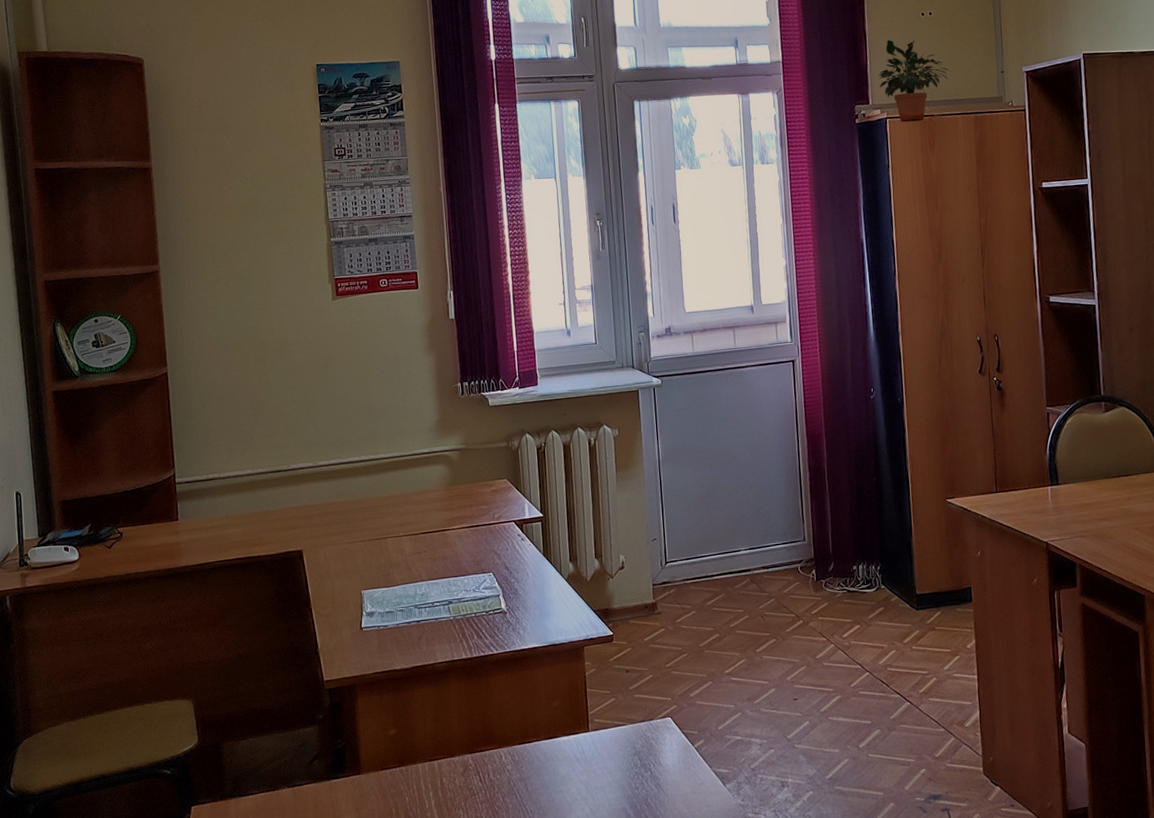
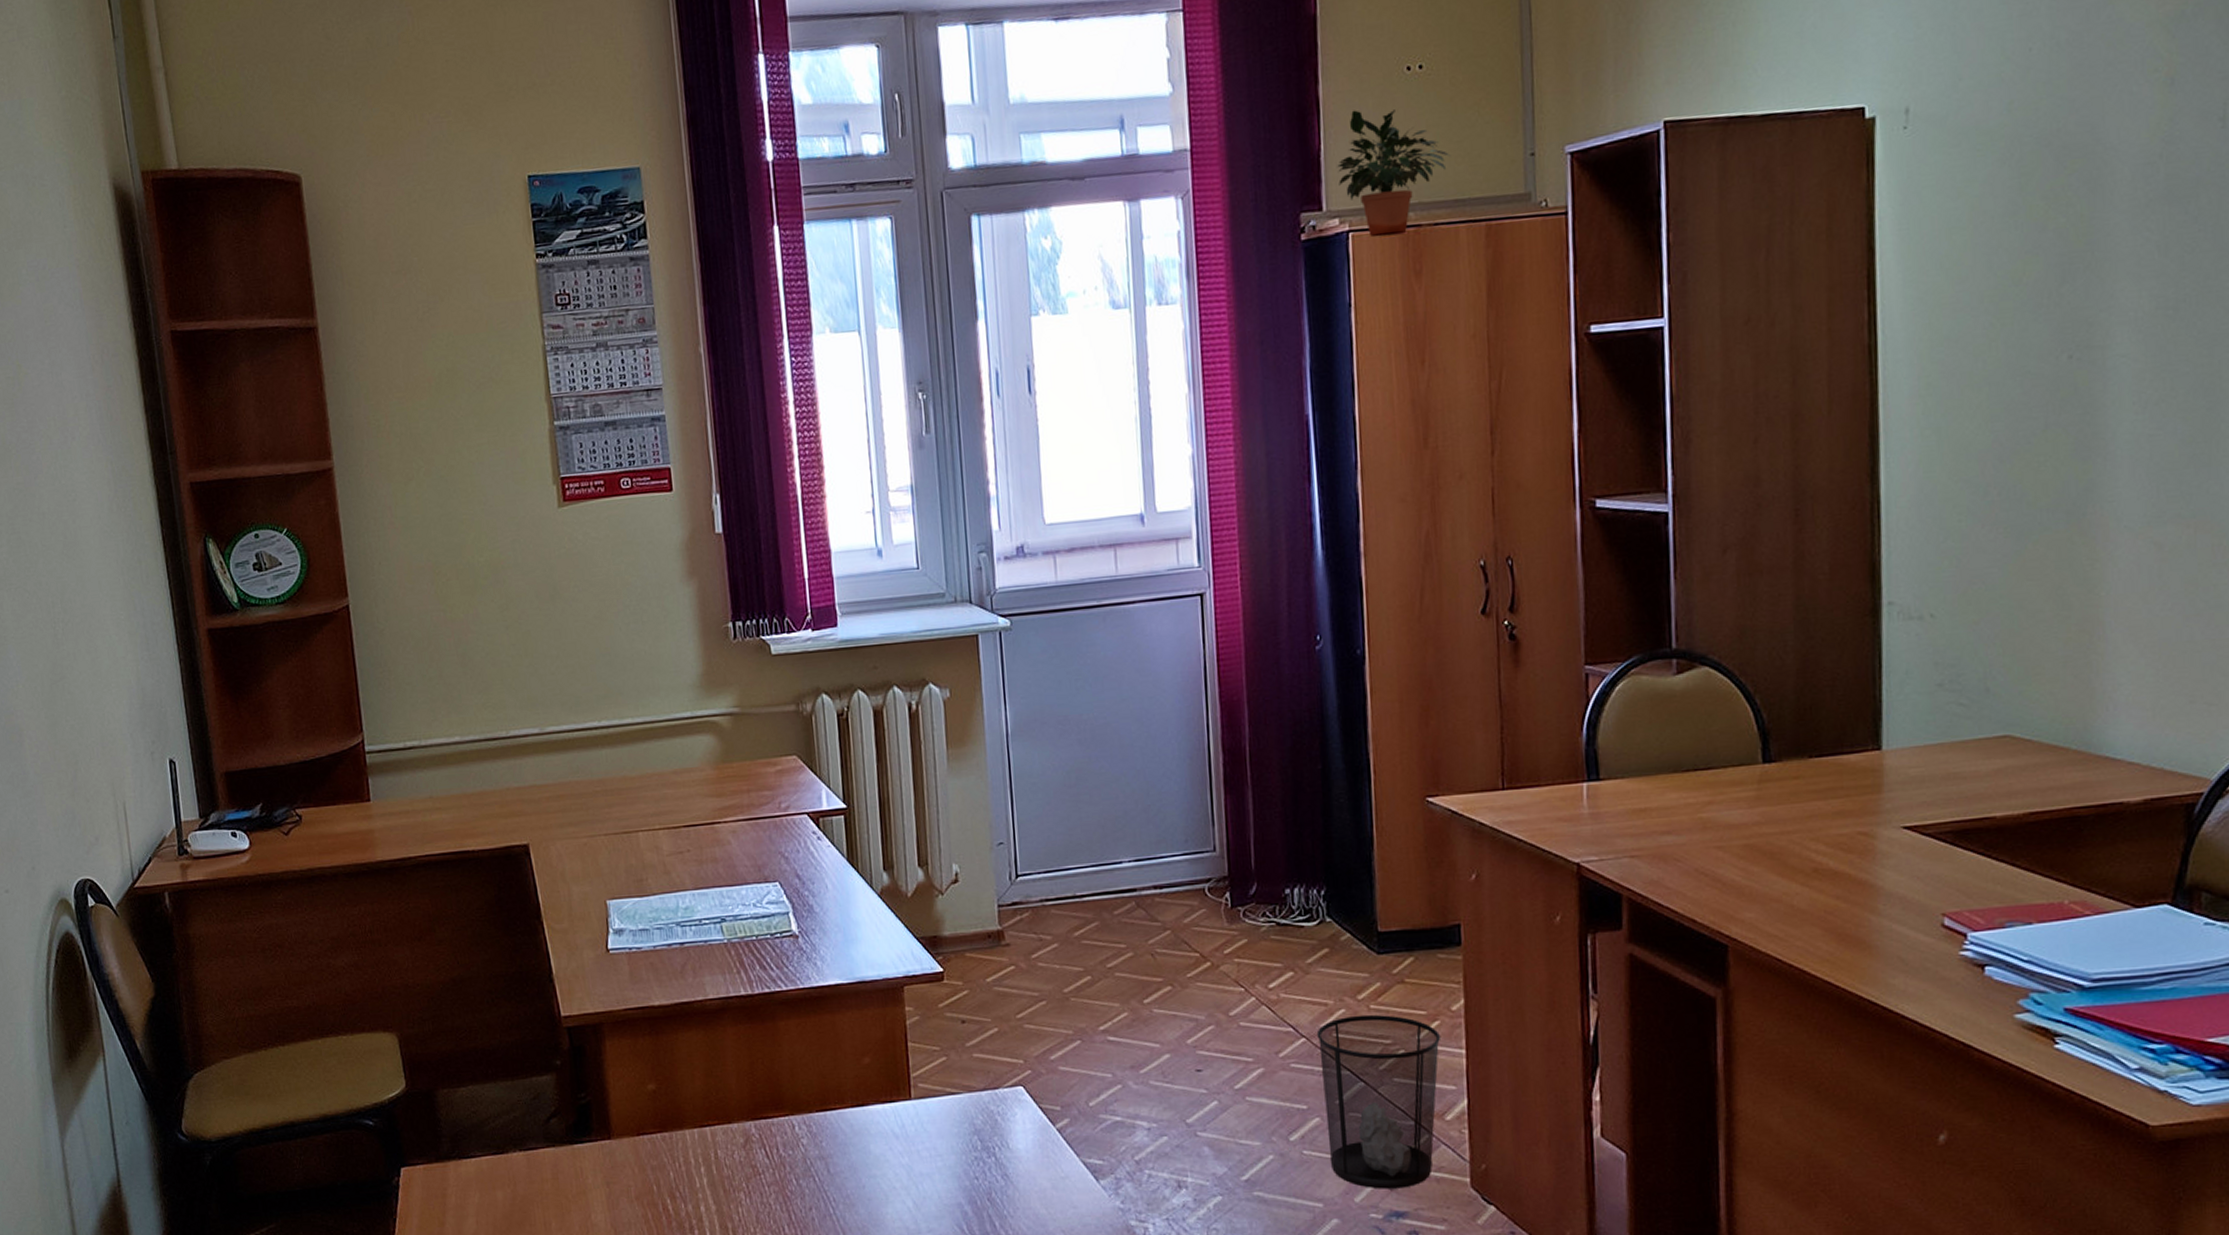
waste bin: none [876,653,961,780] -> present [1316,1014,1441,1189]

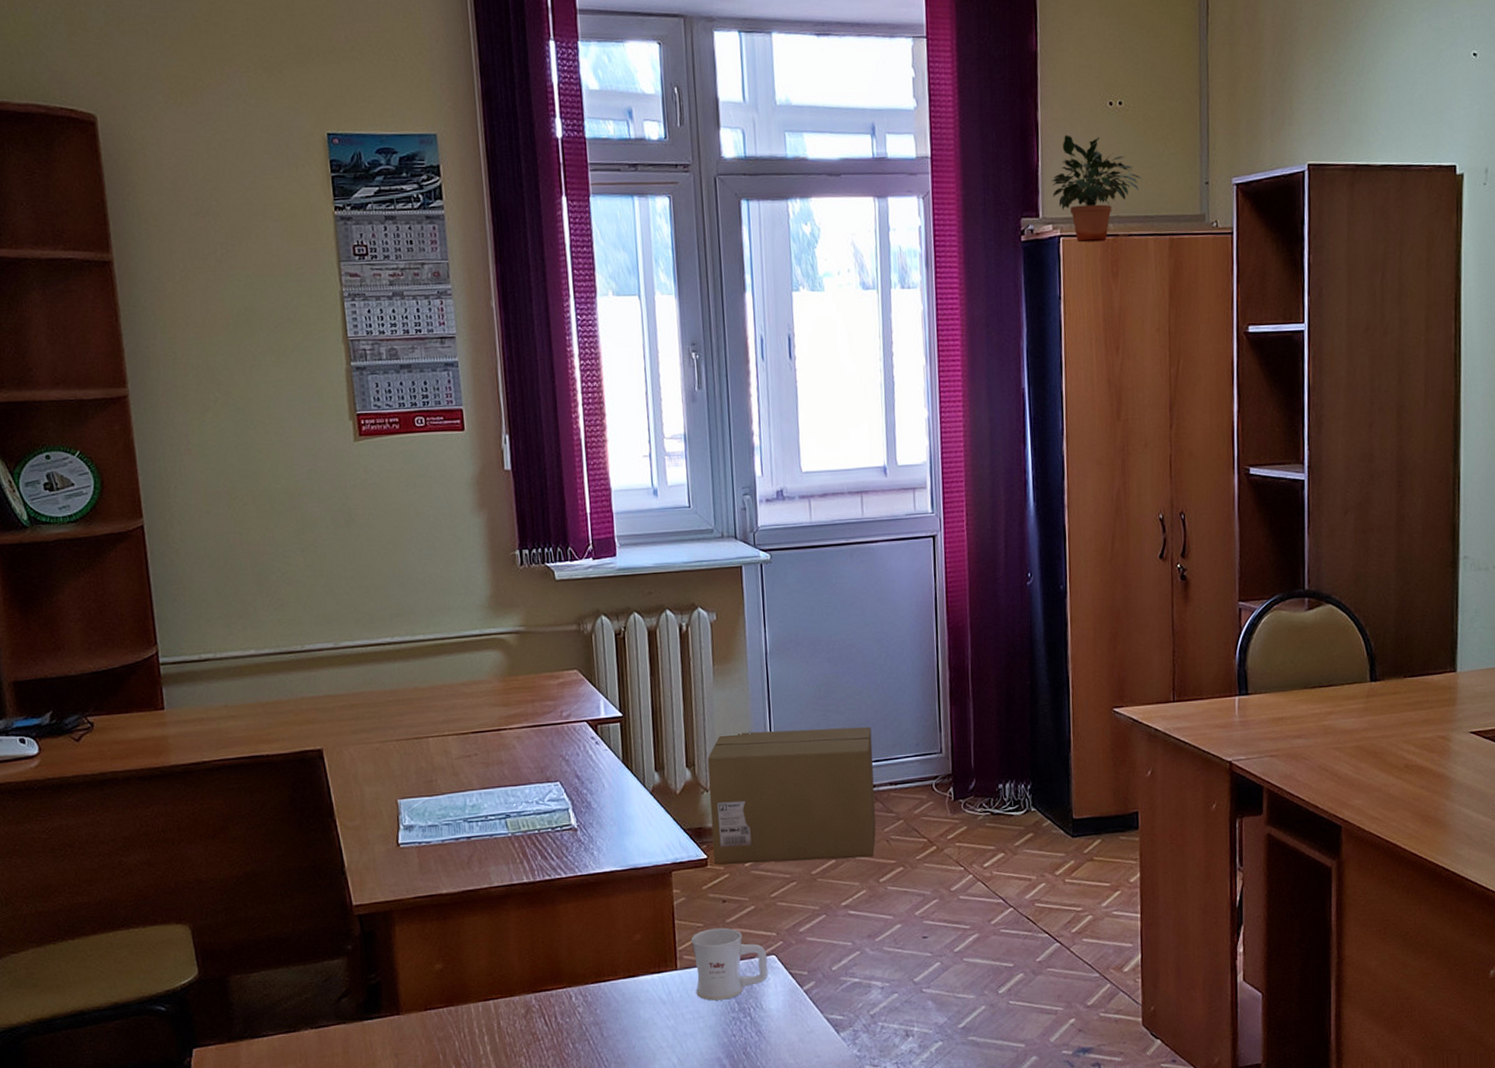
mug: none [925,1052,1015,1137] -> present [690,927,769,1001]
box: none [942,819,1138,979] -> present [707,726,876,865]
waste bin: present [1316,1014,1441,1189] -> none [1022,887,1122,1030]

